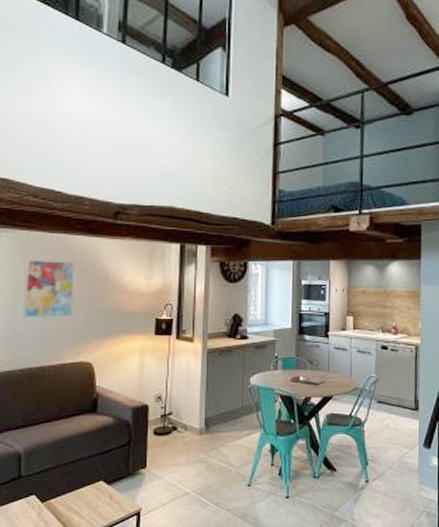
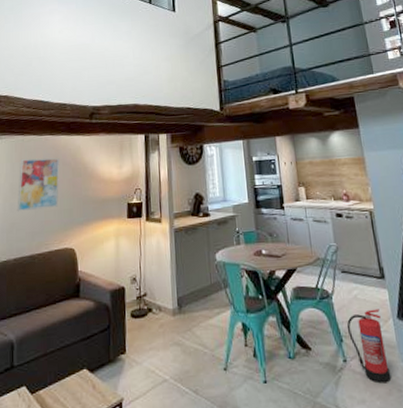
fire extinguisher: none [374,437,408,501] -> present [346,309,392,384]

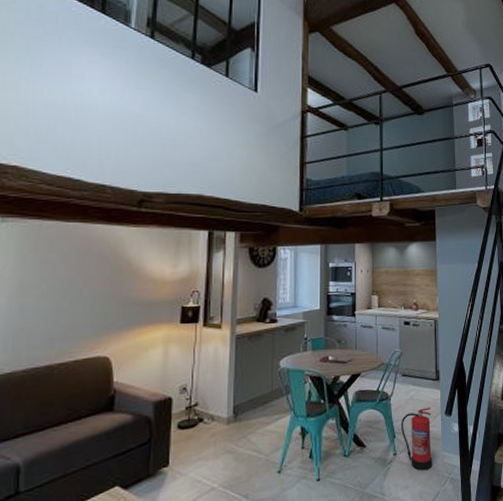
wall art: present [17,158,60,212] -> none [28,250,94,314]

